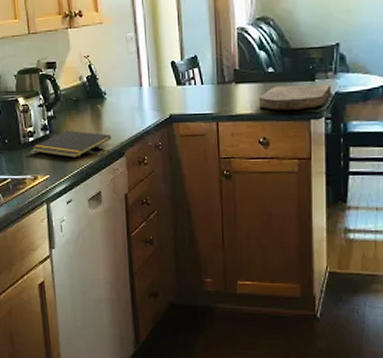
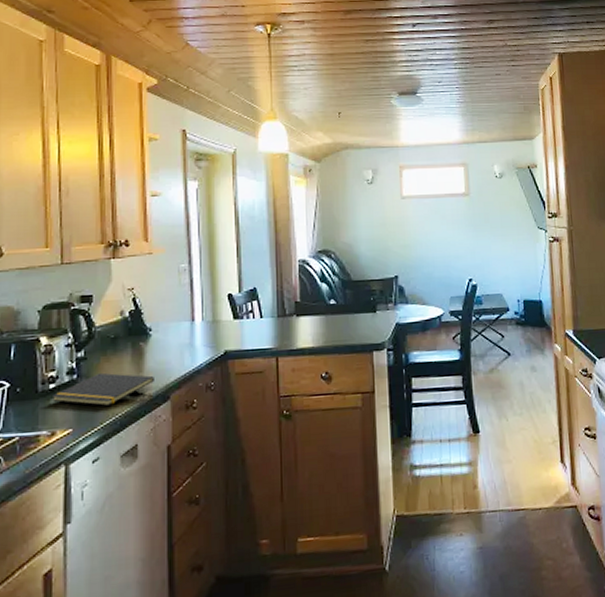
cutting board: present [259,84,332,111] -> none [321,315,393,343]

